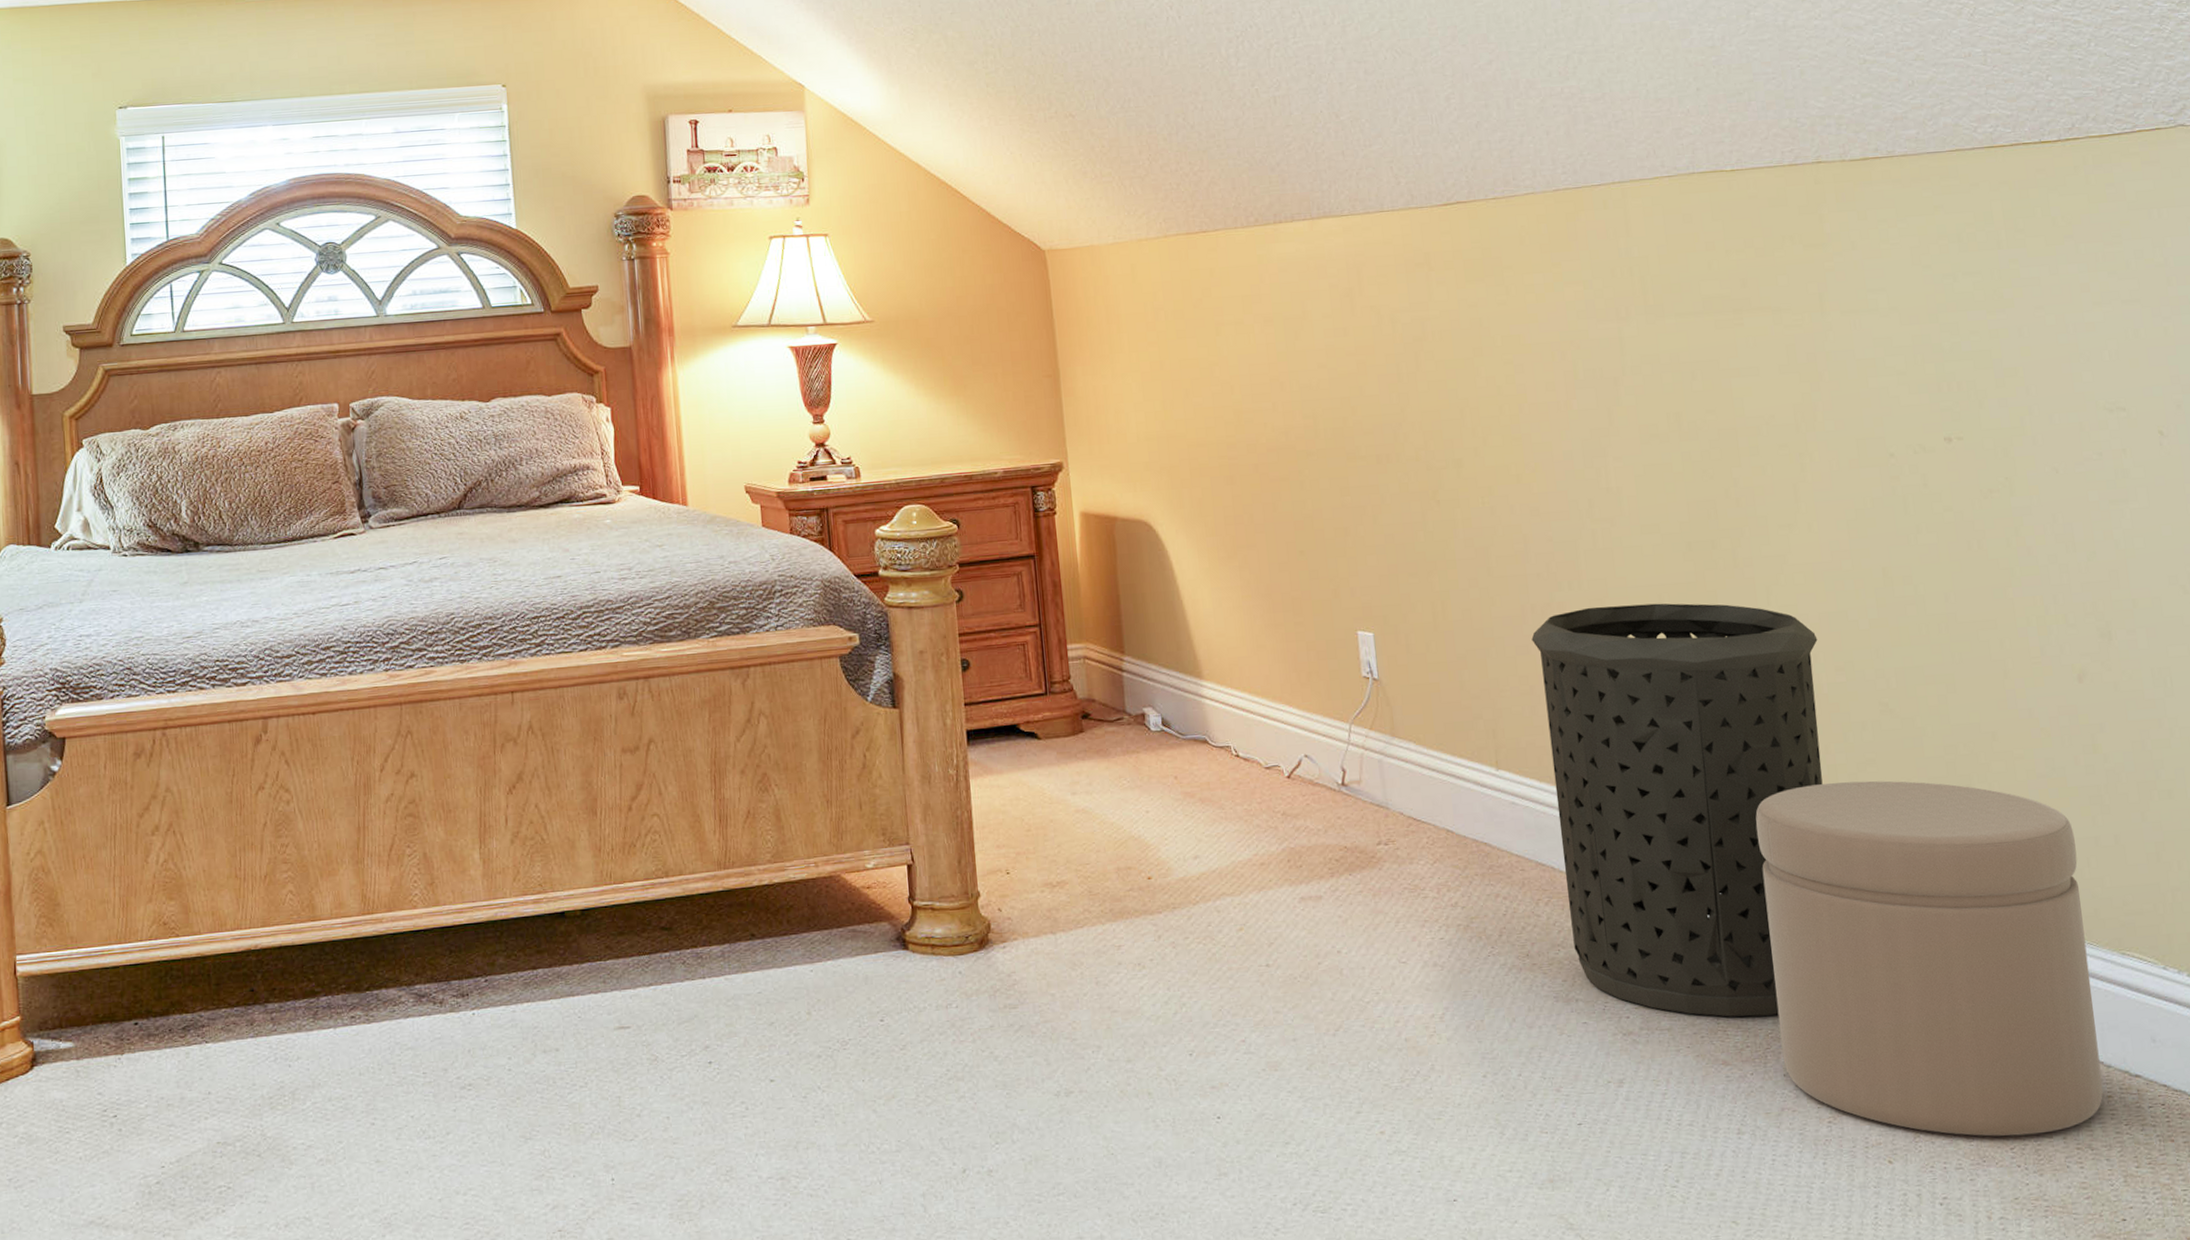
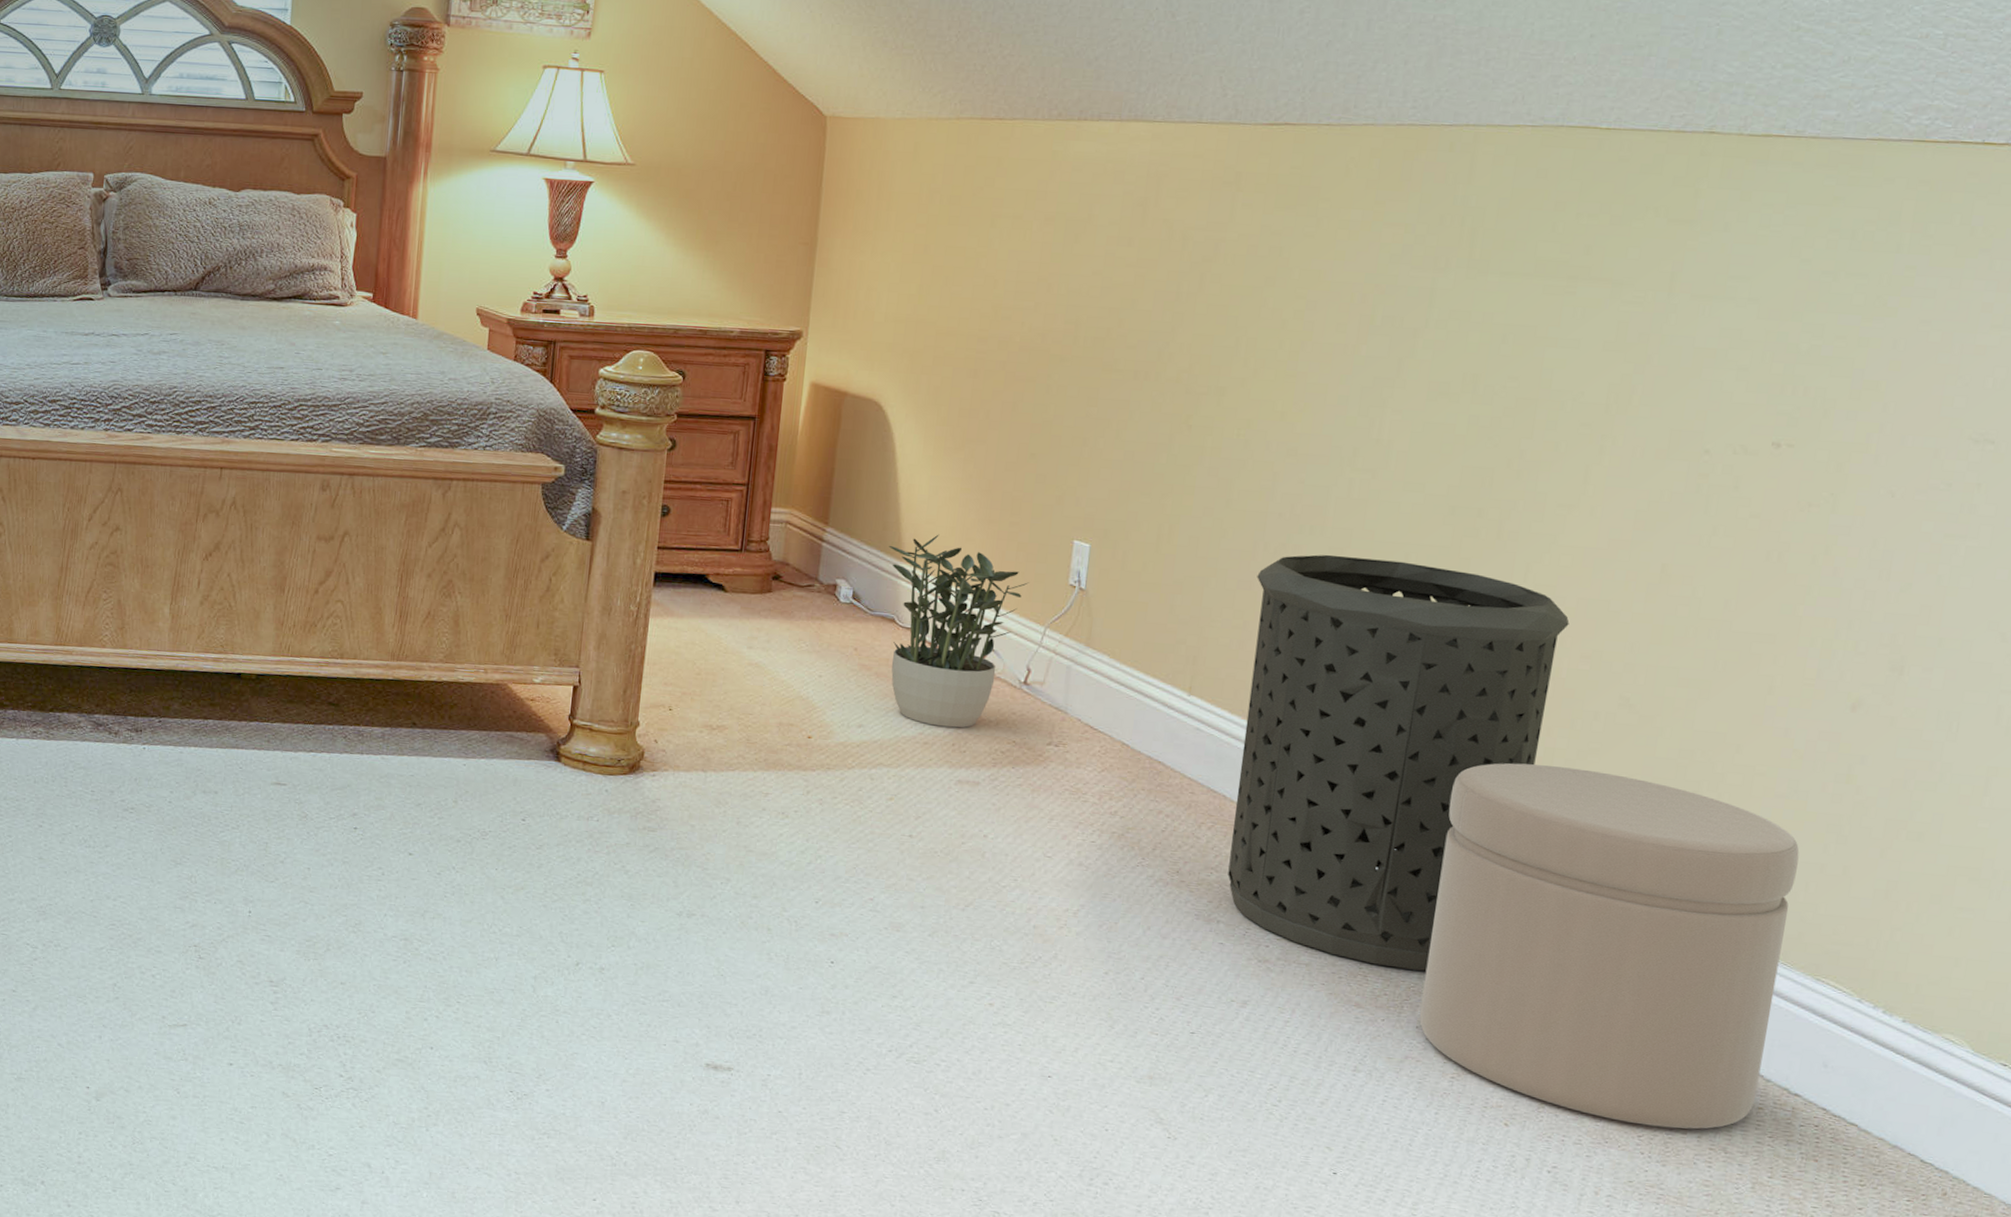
potted plant: none [1186,646,1326,844] -> present [888,534,1030,728]

